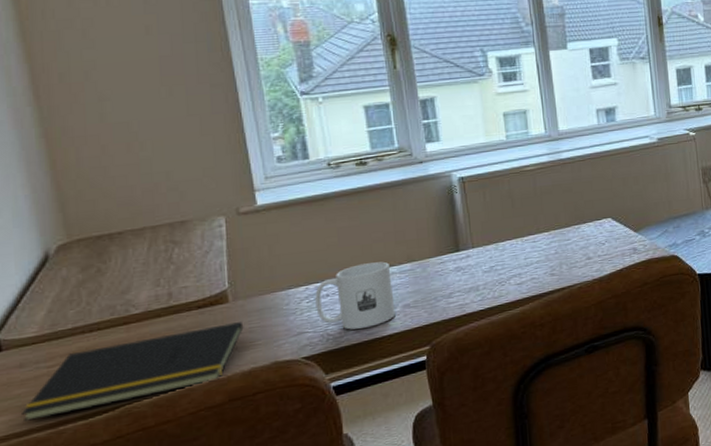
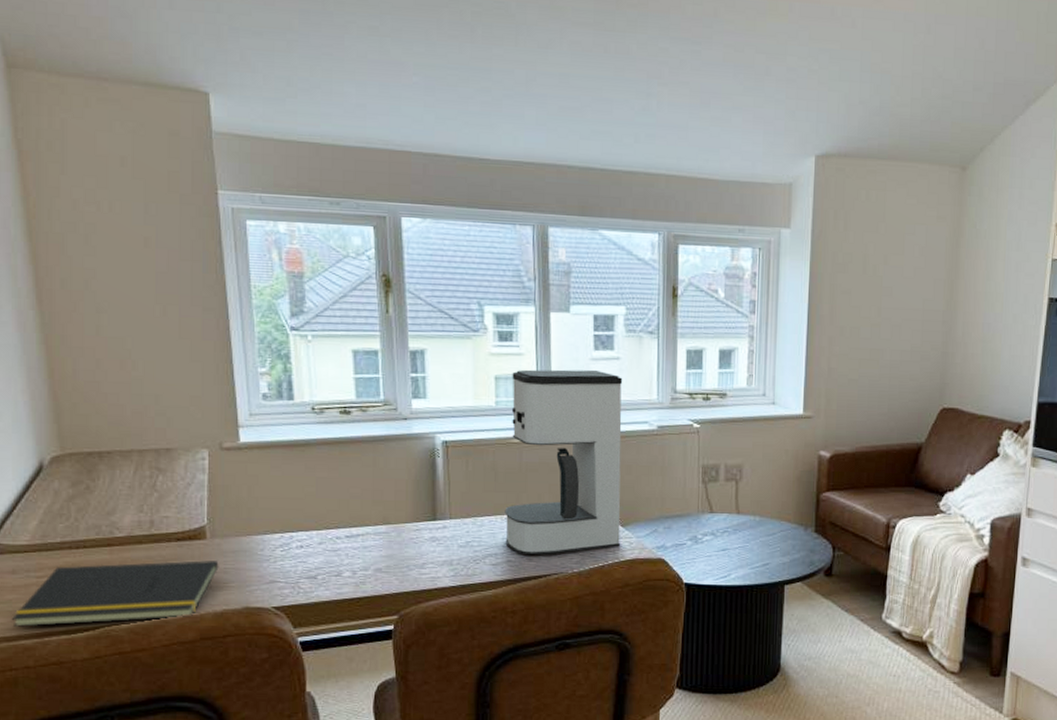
mug: present [315,261,395,330] -> none [289,519,367,586]
coffee maker: none [519,97,635,271] -> present [505,369,623,556]

